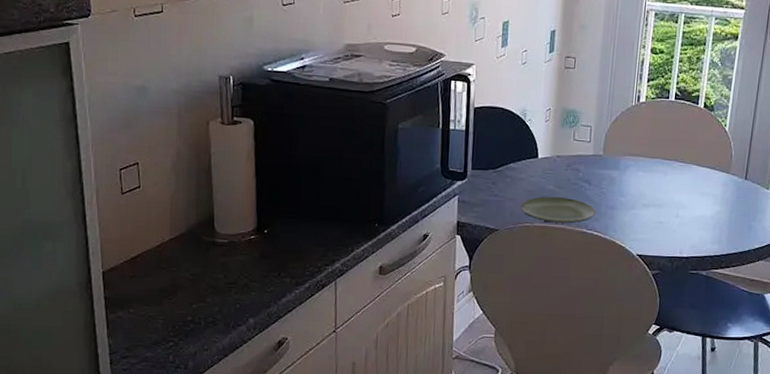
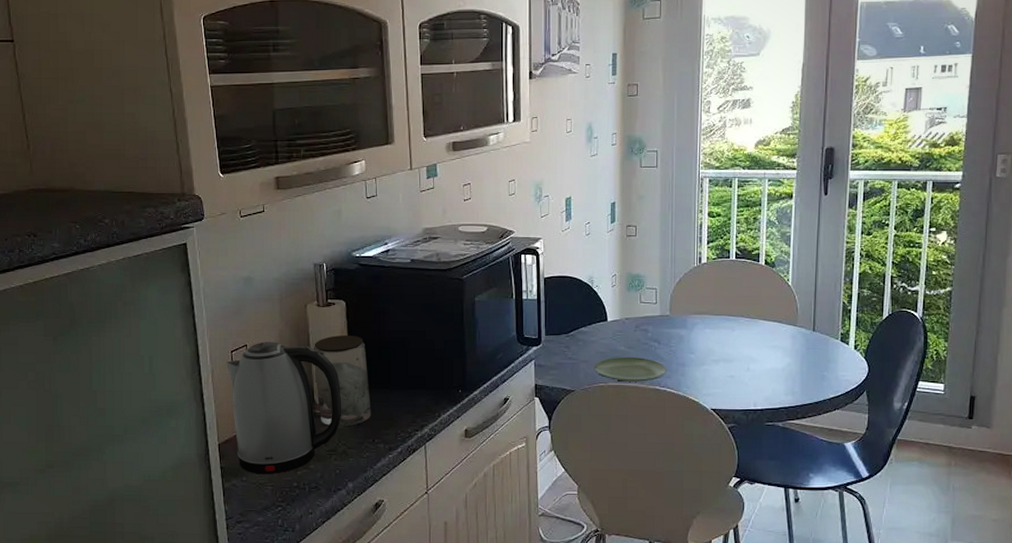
kettle: none [113,160,245,307] -> present [226,342,342,475]
jar: none [216,158,278,258] -> present [314,335,371,427]

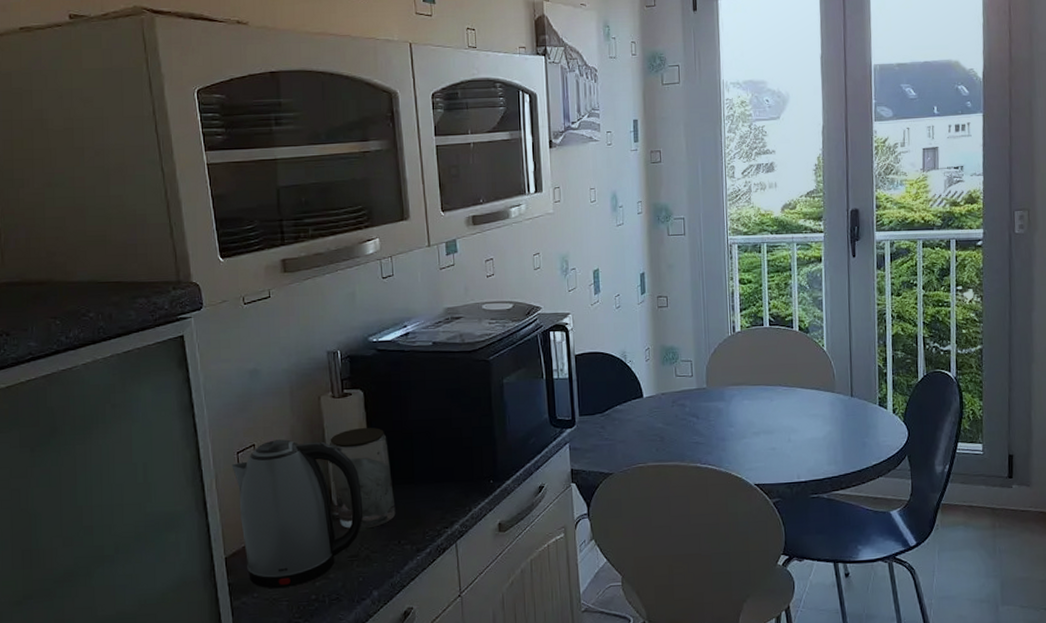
plate: present [593,357,667,382] -> none [631,434,707,461]

